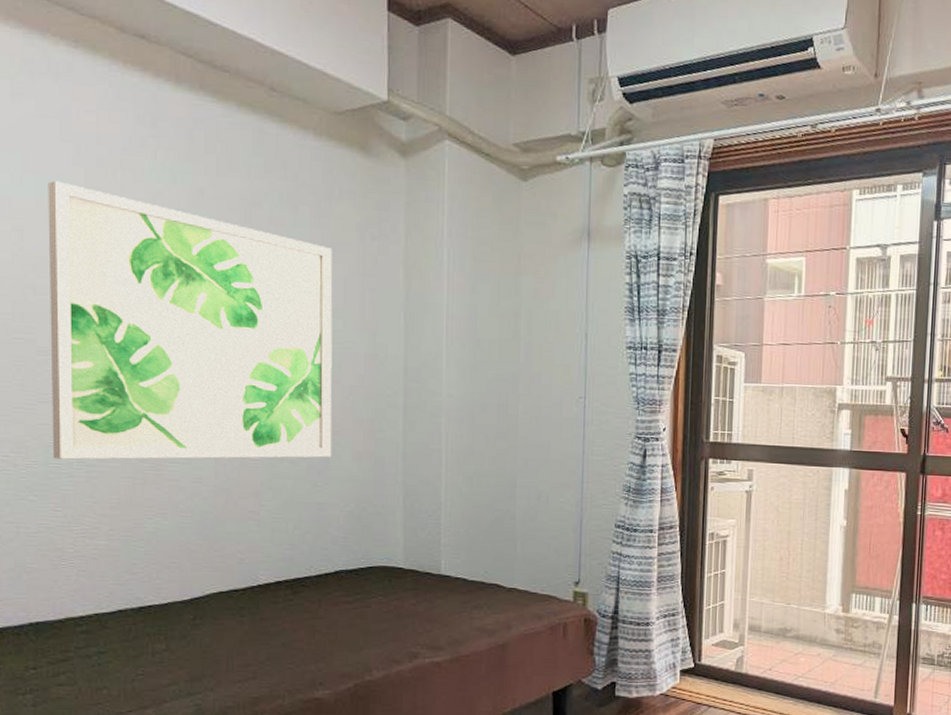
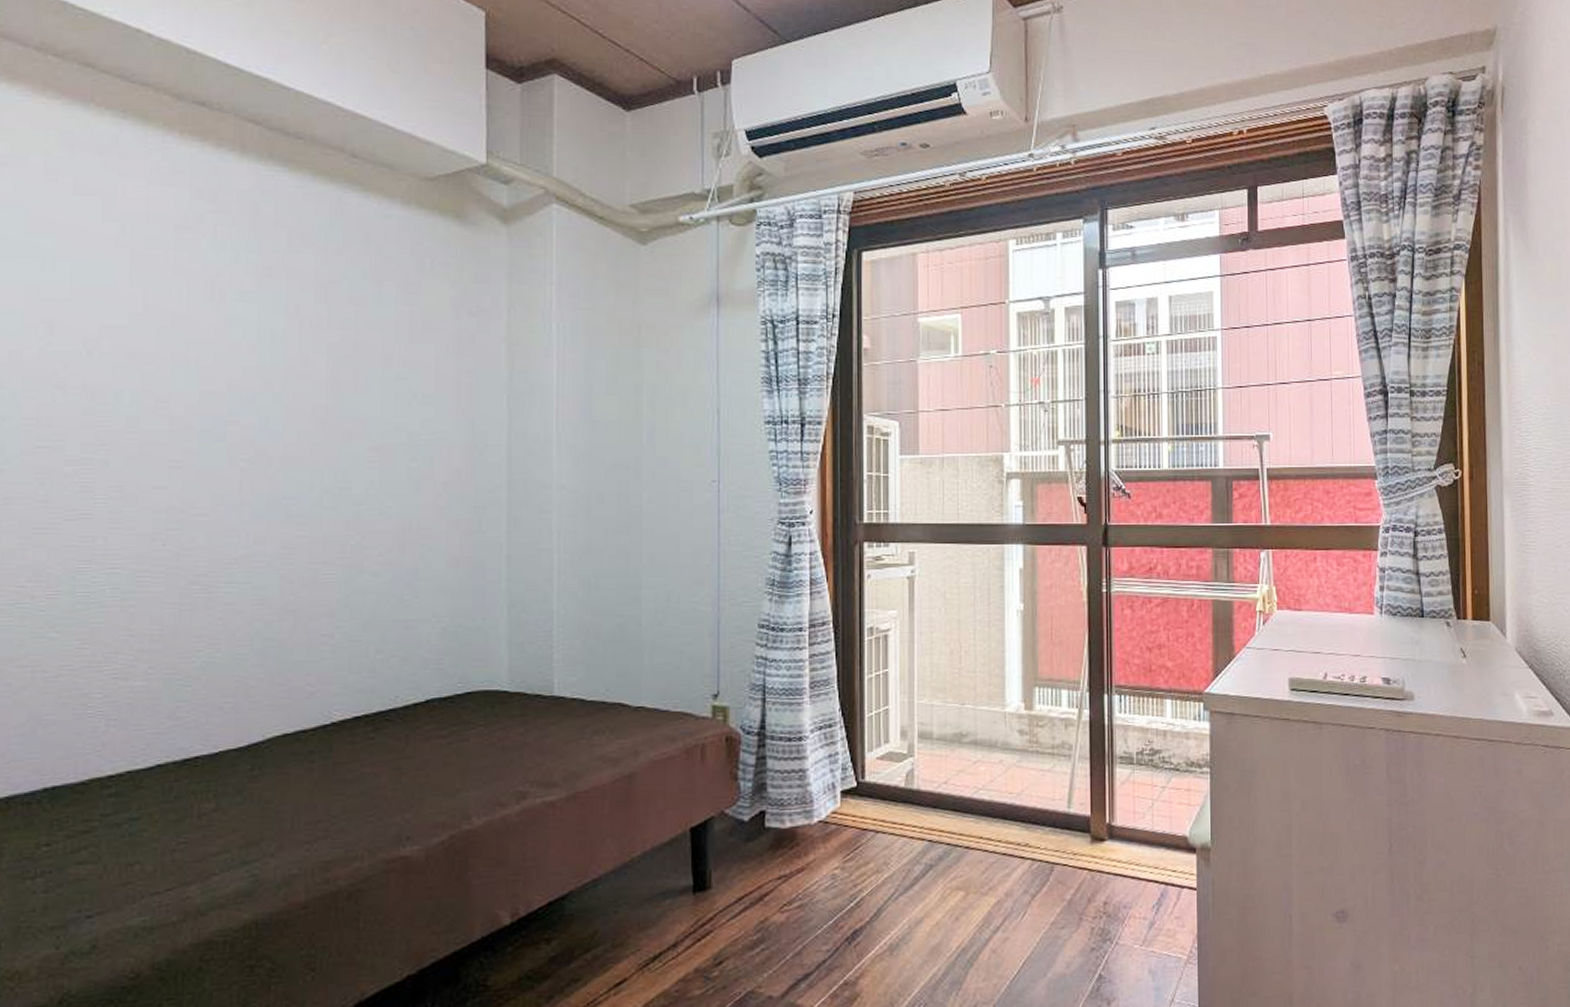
wall art: present [48,181,333,460] -> none [80,265,423,587]

